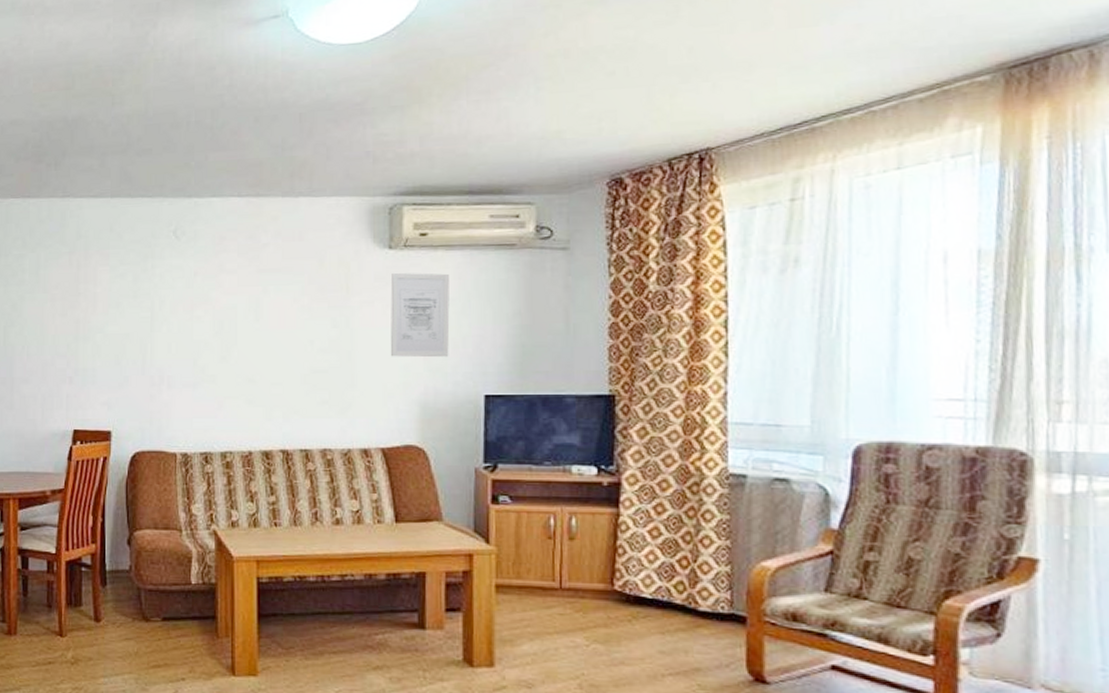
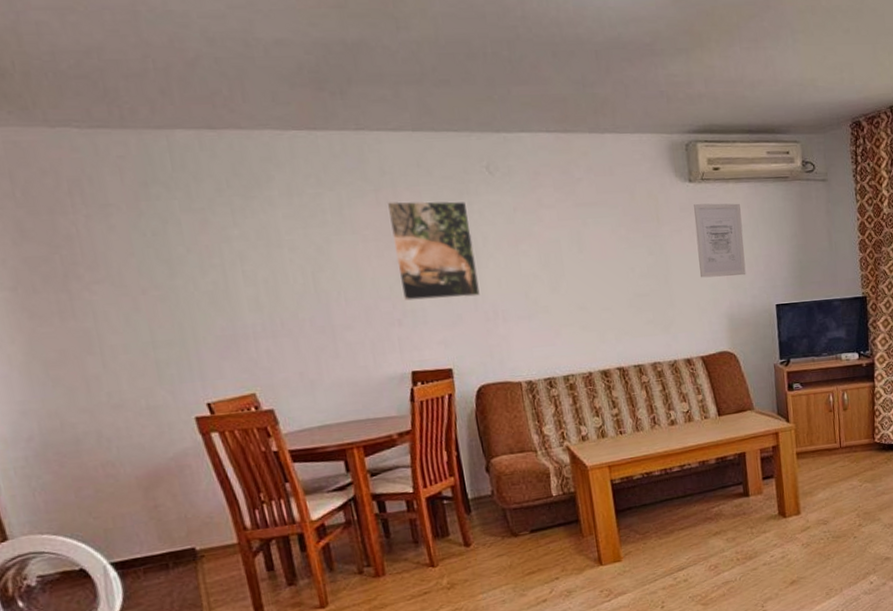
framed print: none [76,263,151,360] -> present [386,201,480,301]

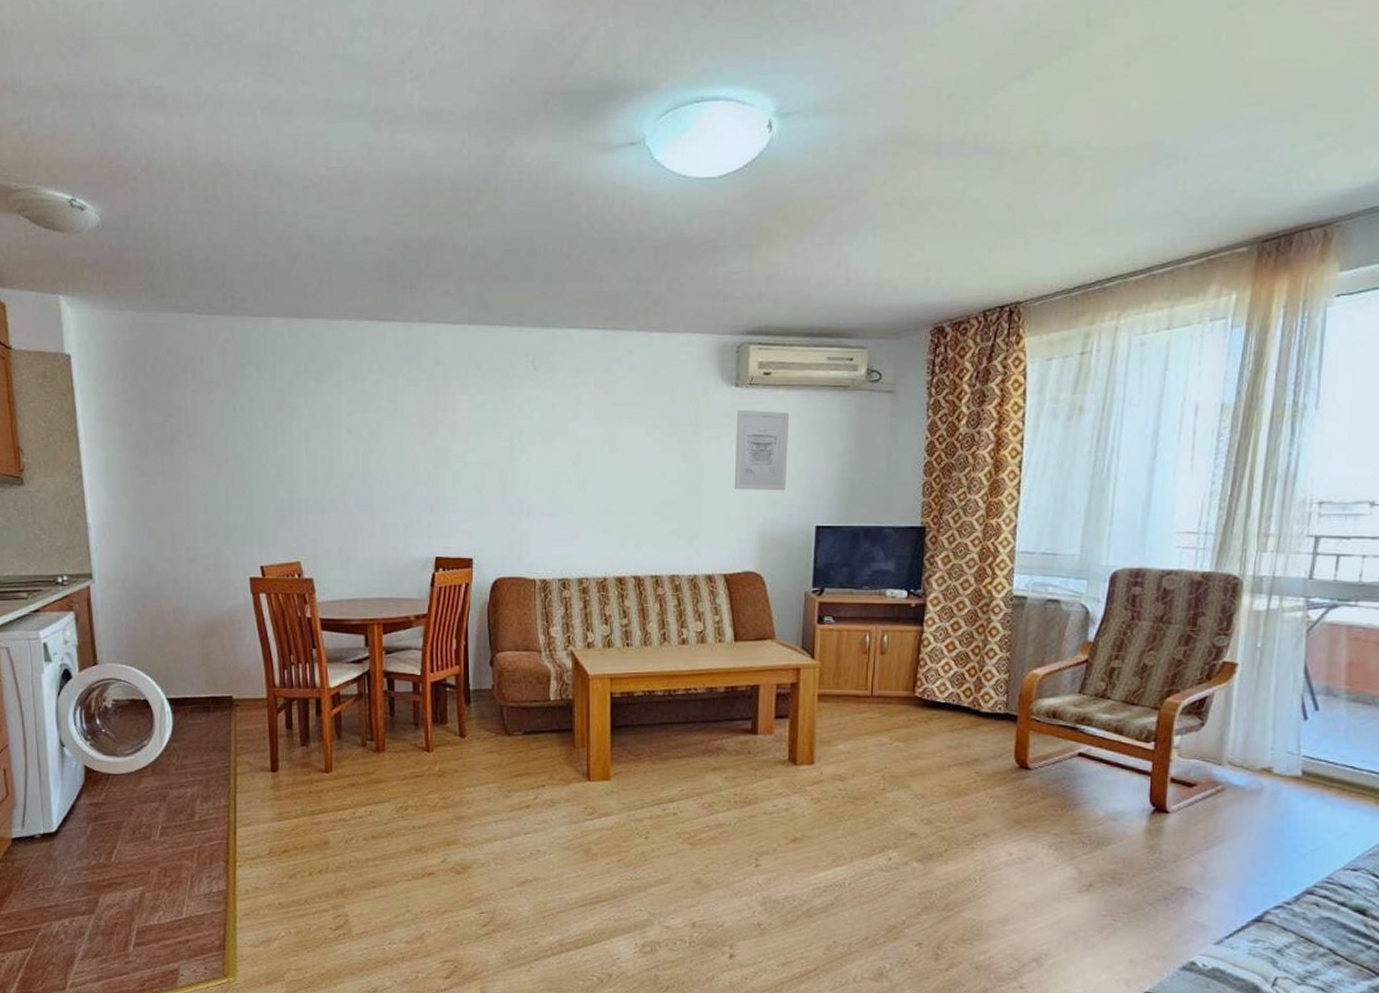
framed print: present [386,201,480,301] -> none [436,392,510,489]

